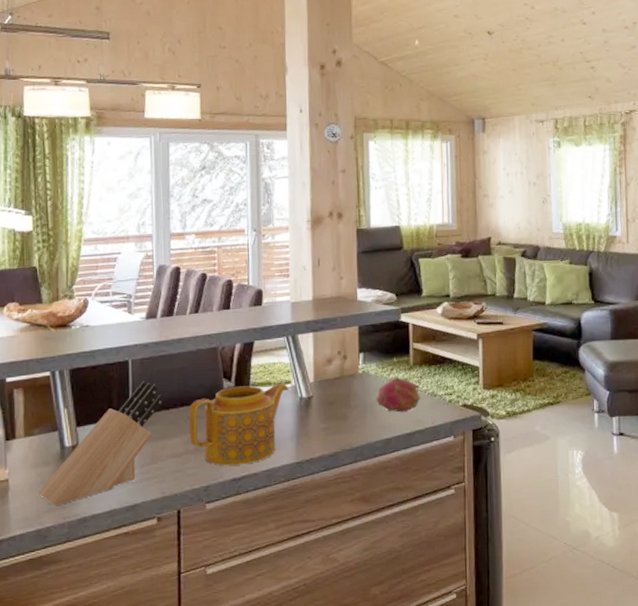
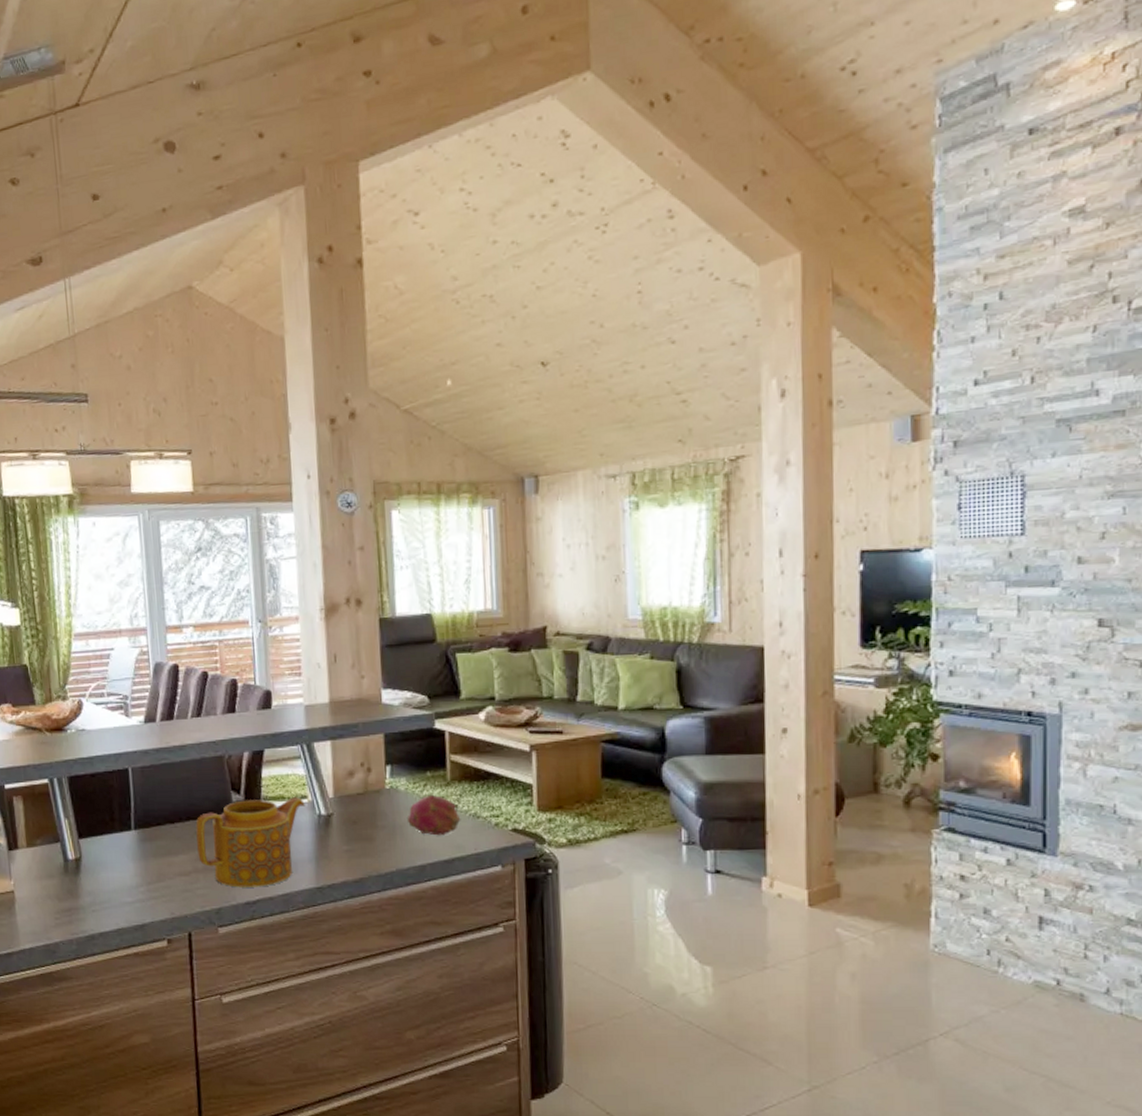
knife block: present [38,381,163,505] -> none [44,791,167,920]

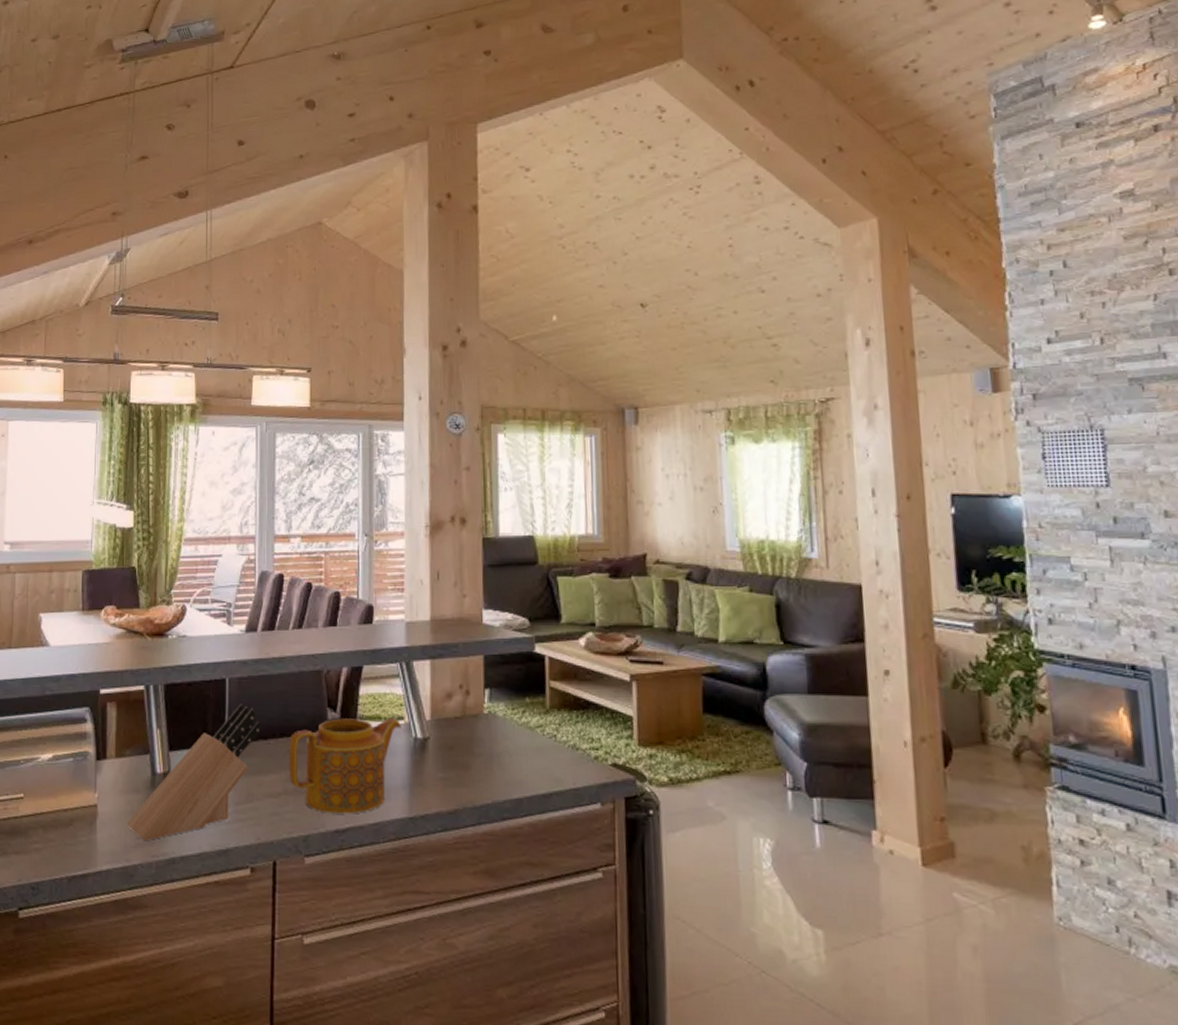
knife block: none [44,791,167,920] -> present [126,704,261,840]
fruit: present [406,794,461,836] -> none [504,722,560,767]

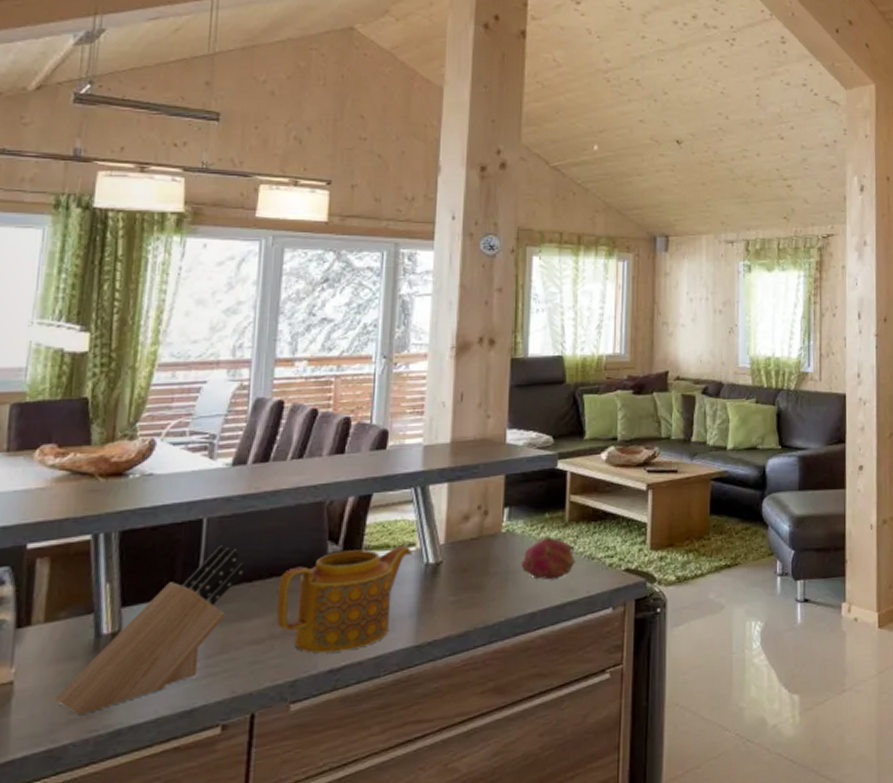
fruit: none [504,722,560,767] -> present [520,536,576,580]

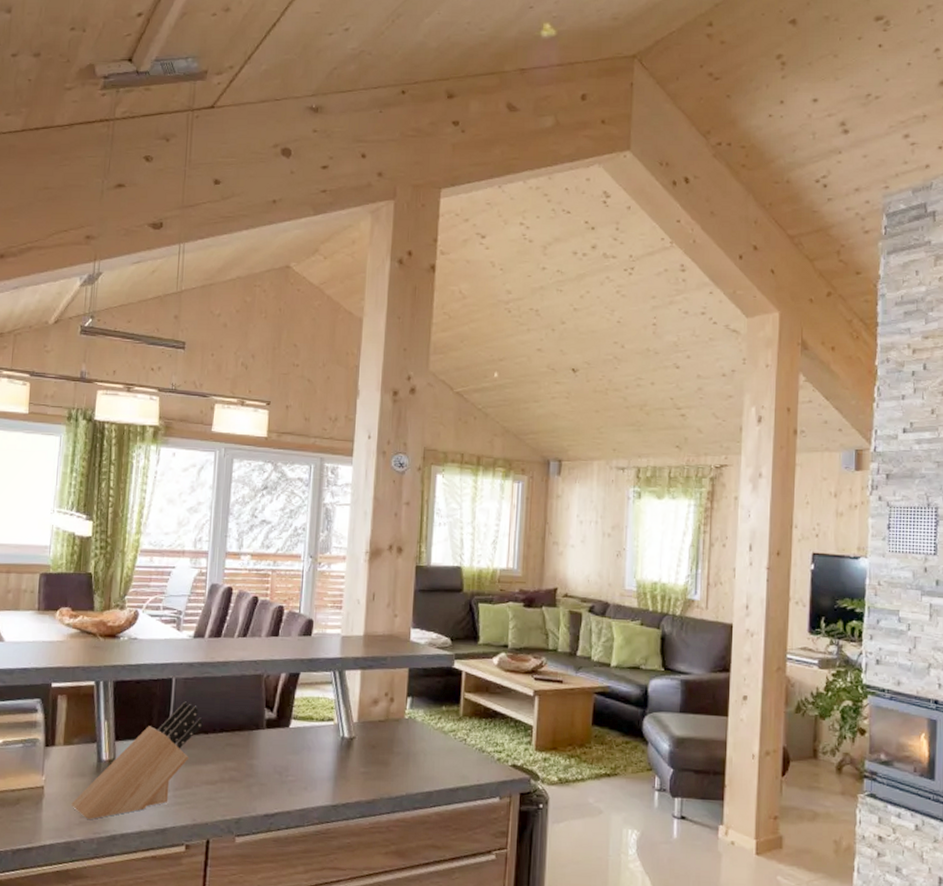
teapot: present [277,545,412,654] -> none [226,717,331,801]
fruit: present [520,536,576,580] -> none [420,727,469,766]

